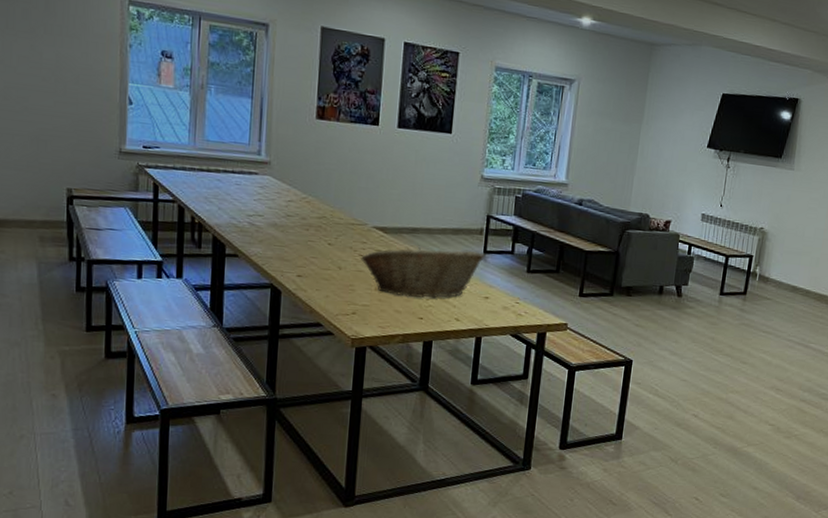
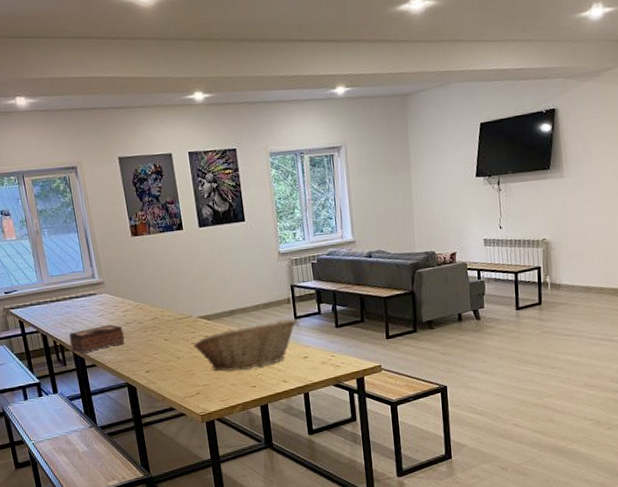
tissue box: none [211,211,281,240] -> present [69,324,125,354]

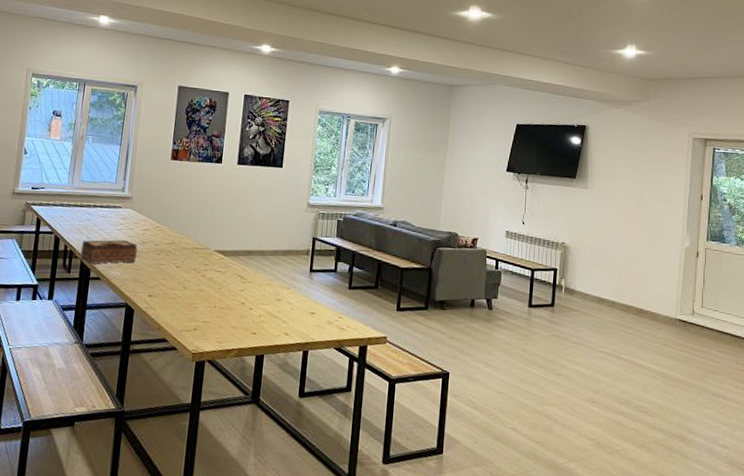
fruit basket: present [193,318,296,371] -> none [203,268,311,315]

